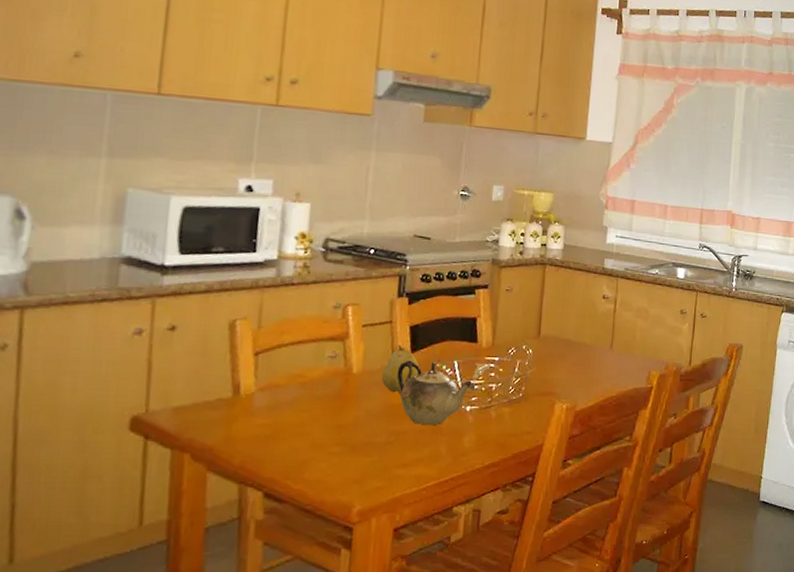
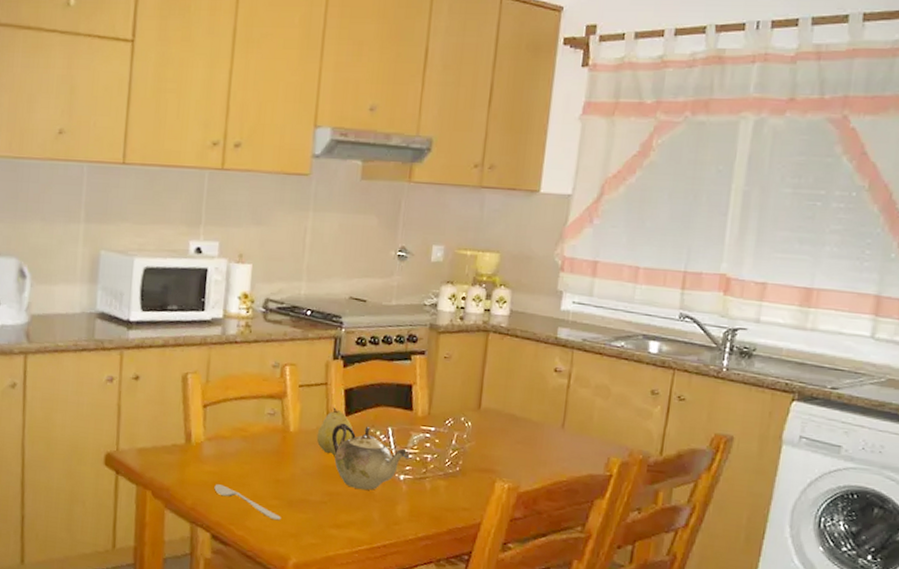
spoon: none [267,437,344,468] -> present [214,484,281,521]

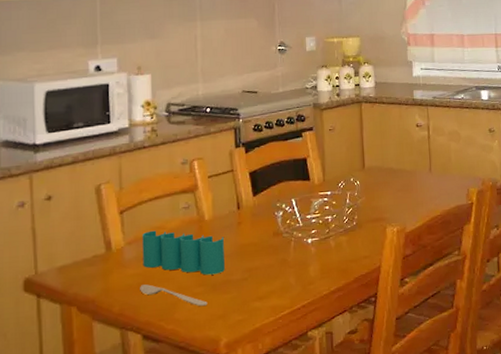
pen holder: none [220,430,307,491] -> present [142,230,225,275]
fruit: present [316,407,353,456] -> none [230,190,262,235]
teapot: present [331,423,410,491] -> none [243,202,314,261]

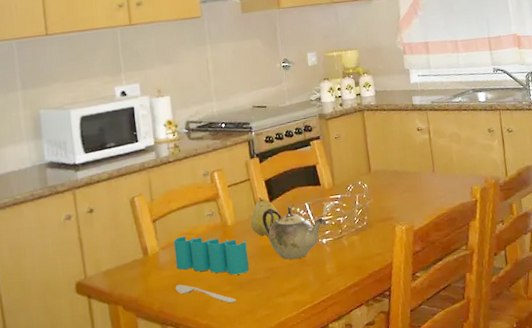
fruit: none [230,190,262,235] -> present [250,197,279,237]
teapot: none [243,202,314,261] -> present [262,207,327,260]

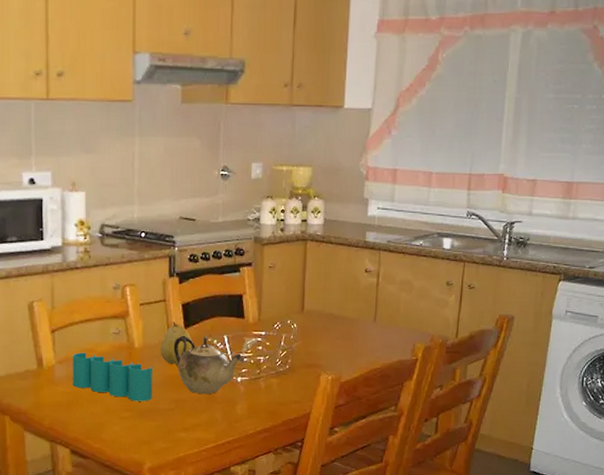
spoon: present [175,284,236,304] -> none [69,403,134,431]

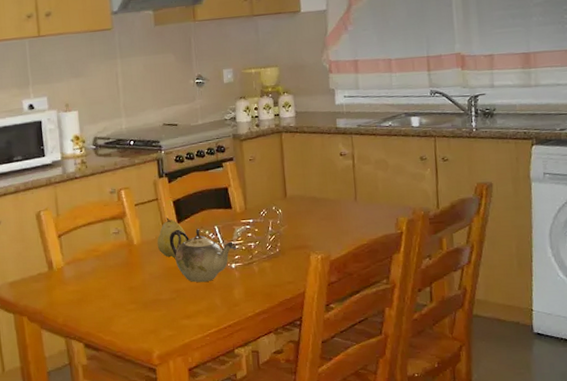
pen holder: present [72,352,152,402] -> none [79,253,154,294]

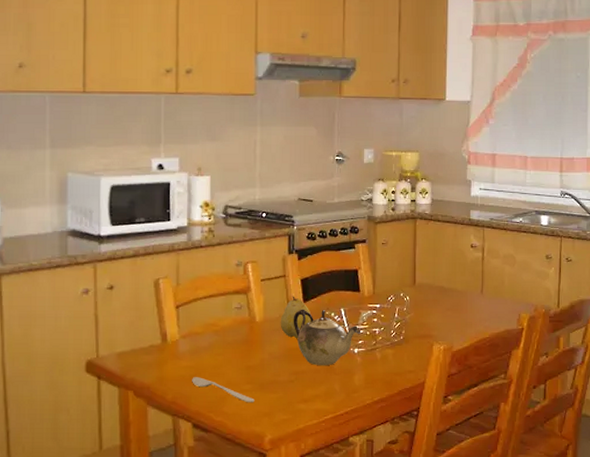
spoon: none [79,300,140,322] -> present [192,377,255,403]

